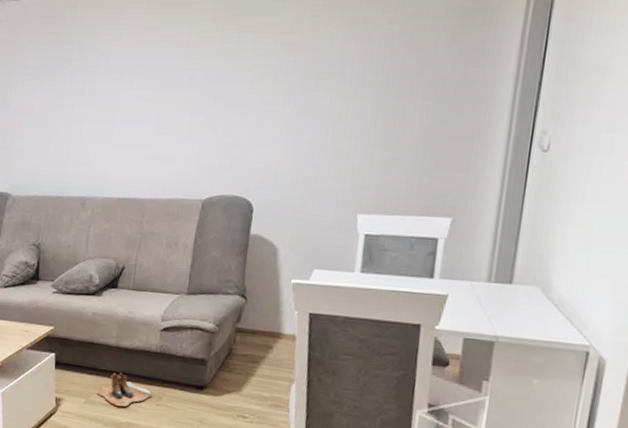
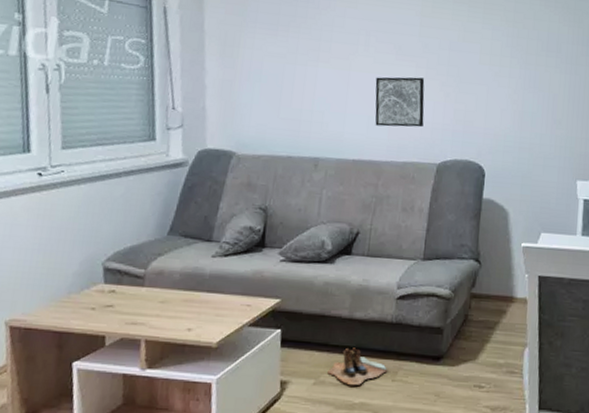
wall art: none [139,112,190,164] -> present [375,77,425,128]

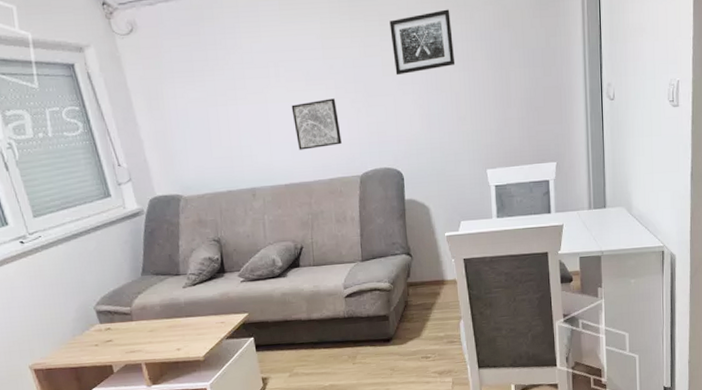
boots: present [328,347,388,386] -> none [299,342,348,373]
wall art: none [493,9,559,67] -> present [389,9,456,76]

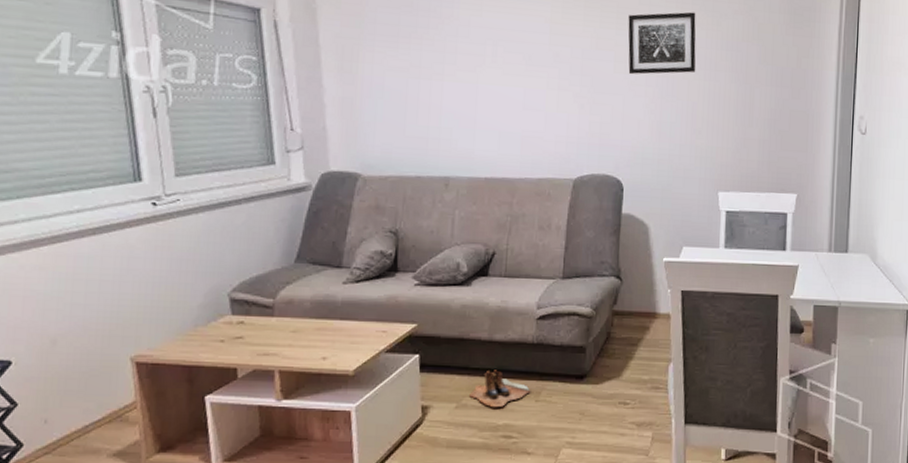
wall art: present [291,98,342,150] -> none [505,88,558,142]
boots: none [299,342,348,373] -> present [469,370,531,408]

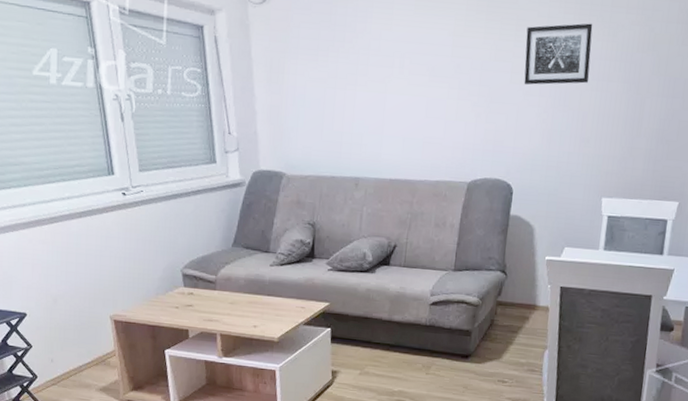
boots: present [469,370,531,408] -> none [371,345,423,377]

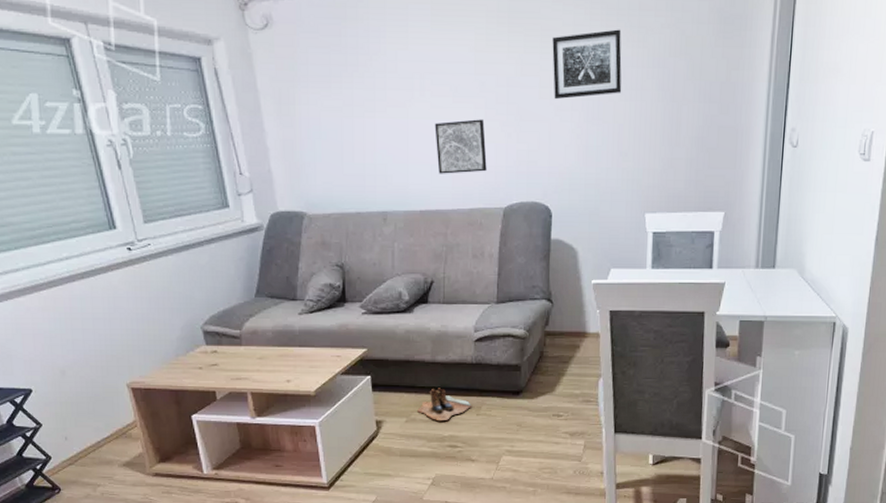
boots: none [371,345,423,377] -> present [417,388,472,422]
wall art: none [409,98,457,148] -> present [434,119,487,174]

